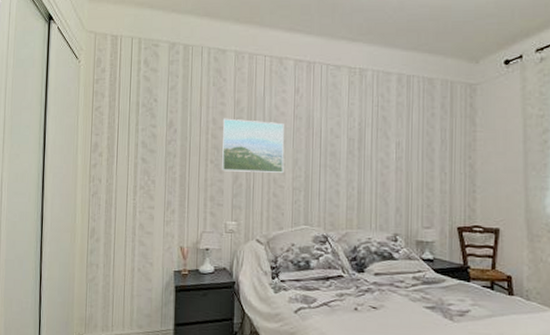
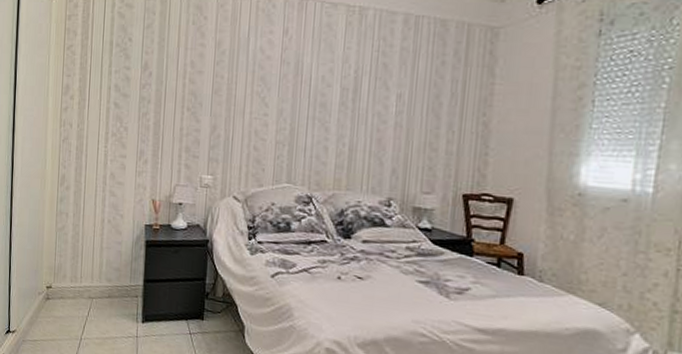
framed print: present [222,118,285,173] -> none [199,61,270,124]

